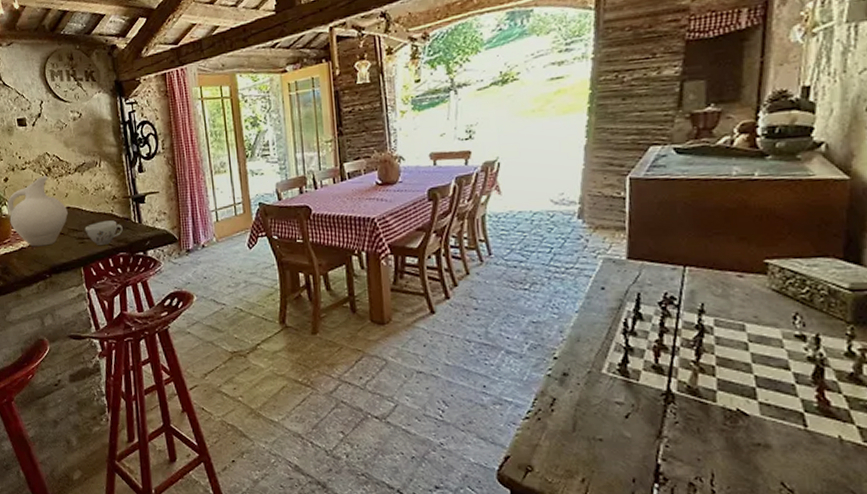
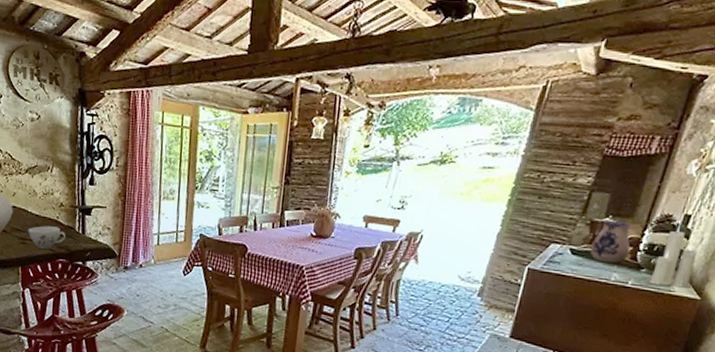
ceramic pitcher: none [697,108,747,157] -> present [590,221,632,264]
candle: none [780,99,832,172] -> present [649,224,698,288]

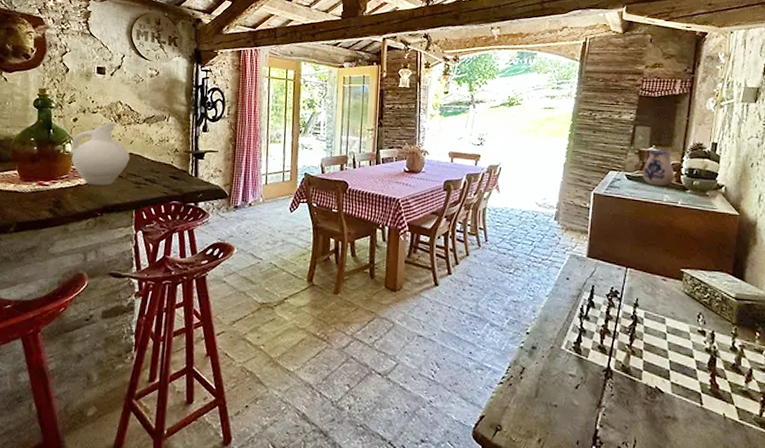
teacup: present [28,225,66,249] -> none [143,170,179,192]
candle: present [649,224,698,288] -> none [695,151,729,205]

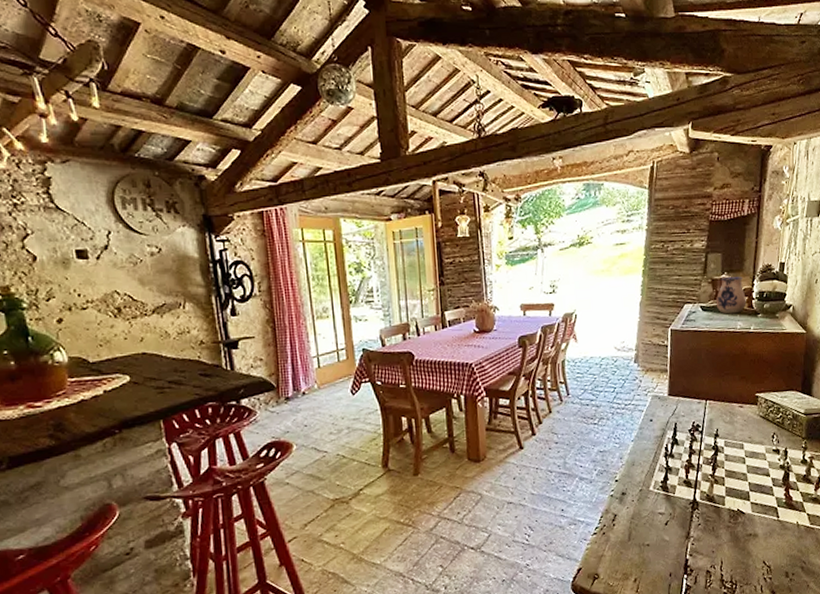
jug: present [70,121,131,187] -> none [60,317,145,400]

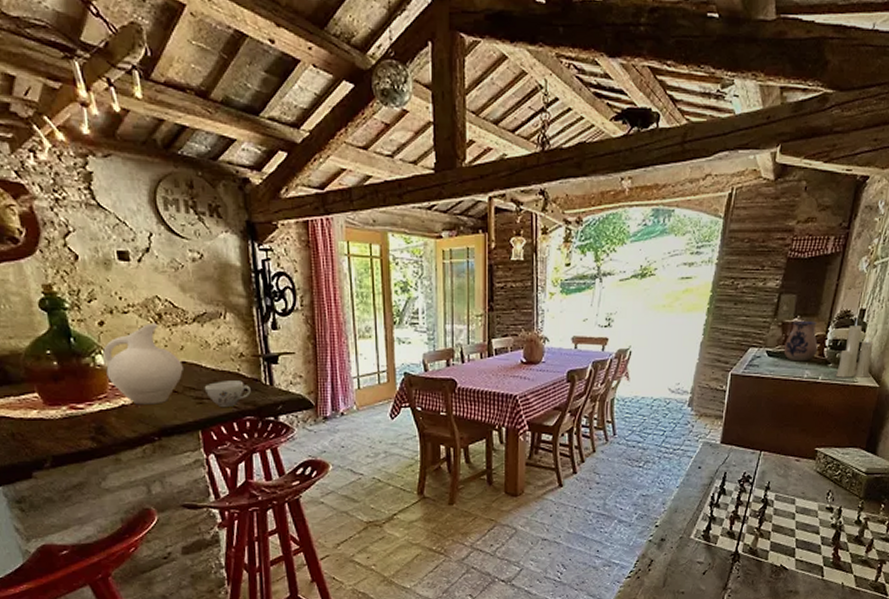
jug: none [60,317,145,400] -> present [101,323,185,406]
teacup: none [165,367,212,395] -> present [204,380,251,407]
candle: none [766,272,796,327] -> present [836,319,874,378]

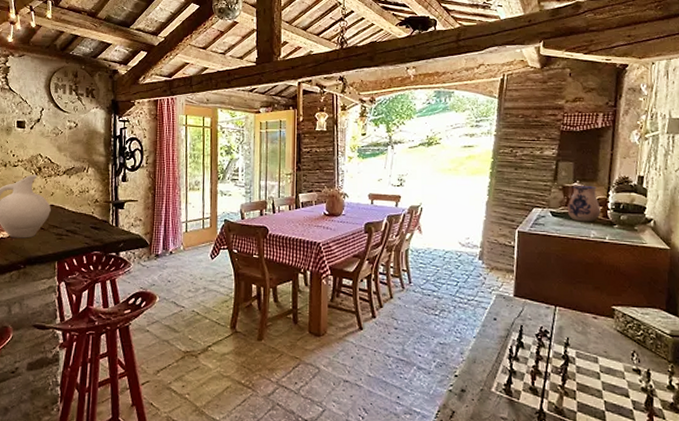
teacup: present [204,380,251,407] -> none [64,221,100,243]
candle: present [836,319,874,378] -> none [623,185,658,239]

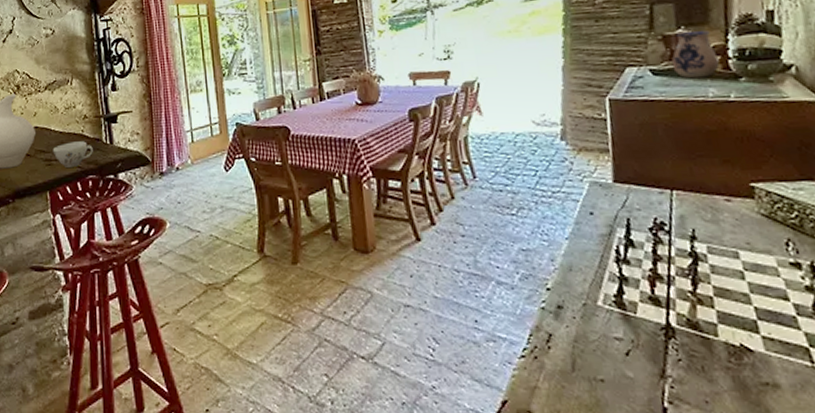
teacup: none [64,221,100,243] -> present [52,141,93,167]

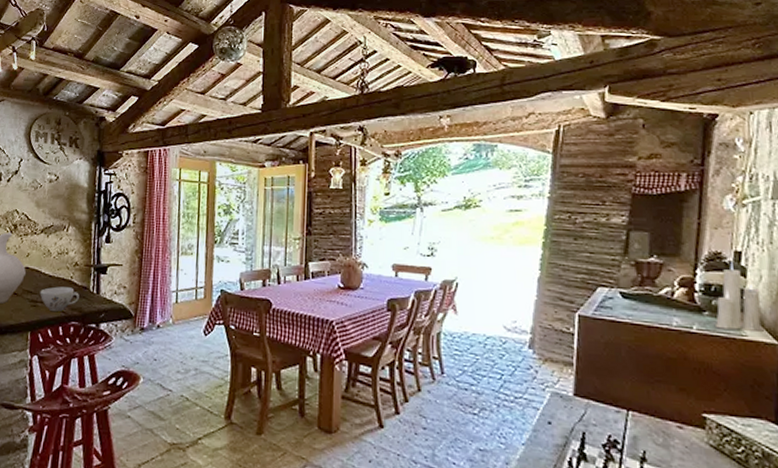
ceramic pitcher: present [671,30,720,79] -> none [641,261,686,307]
candle: none [753,22,804,94] -> present [716,262,762,332]

